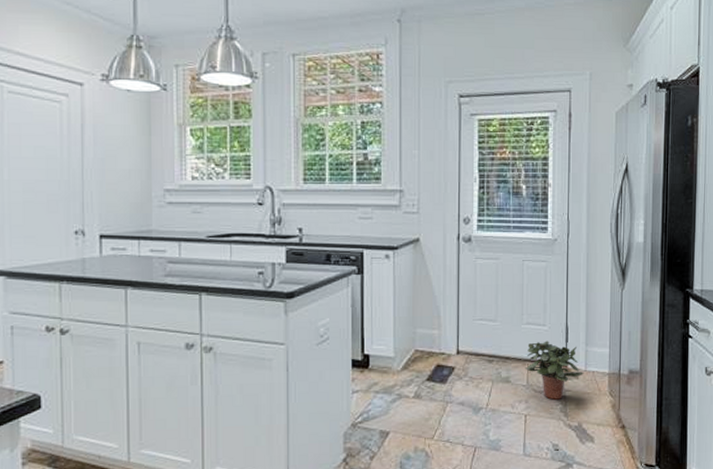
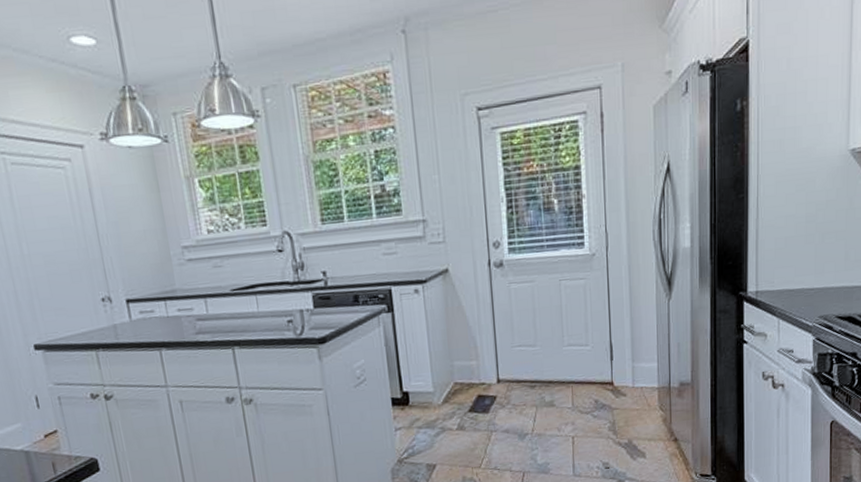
potted plant: present [525,341,584,400] -> none [569,360,632,419]

